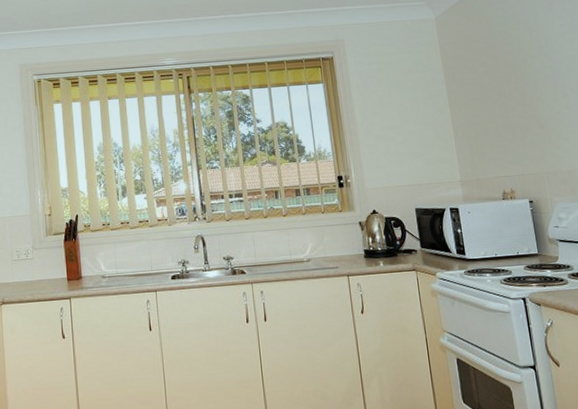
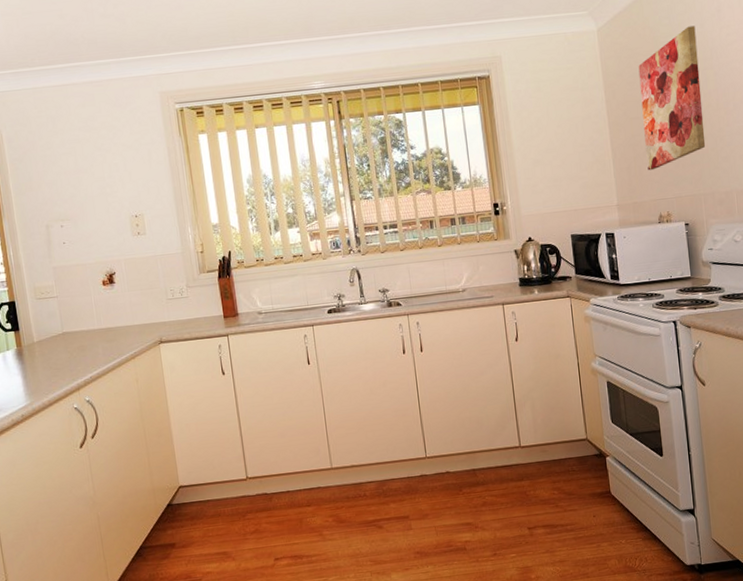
wall art: none [475,17,546,149] -> present [638,26,706,171]

